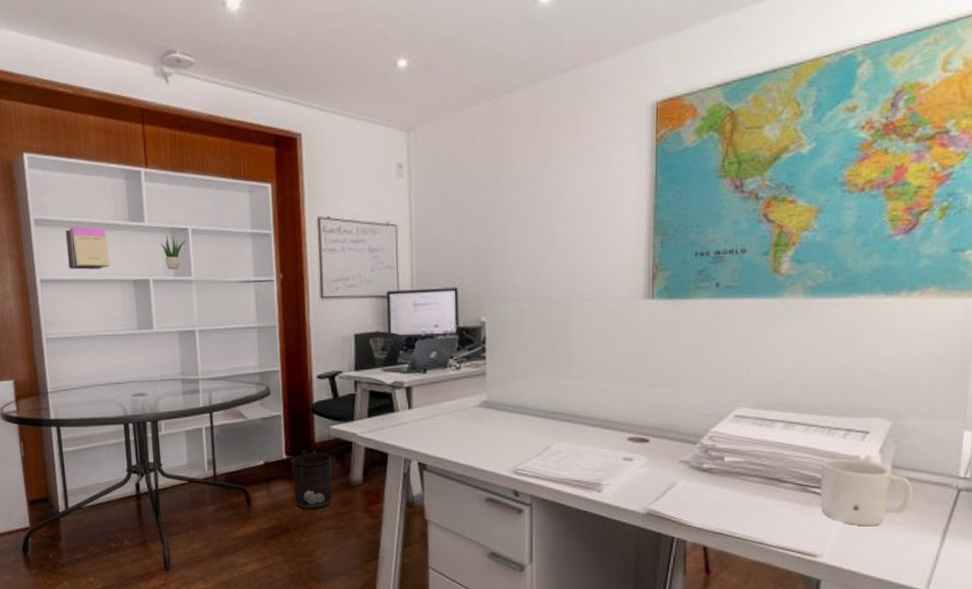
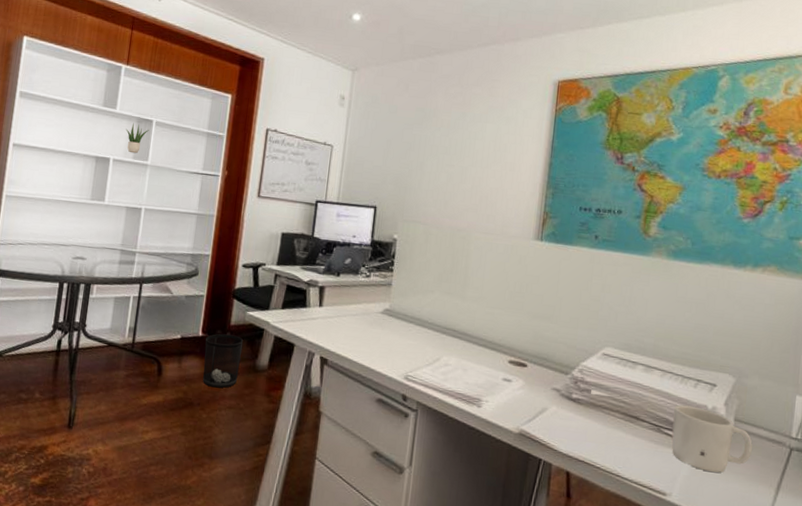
books: present [65,226,110,270] -> none [40,103,81,143]

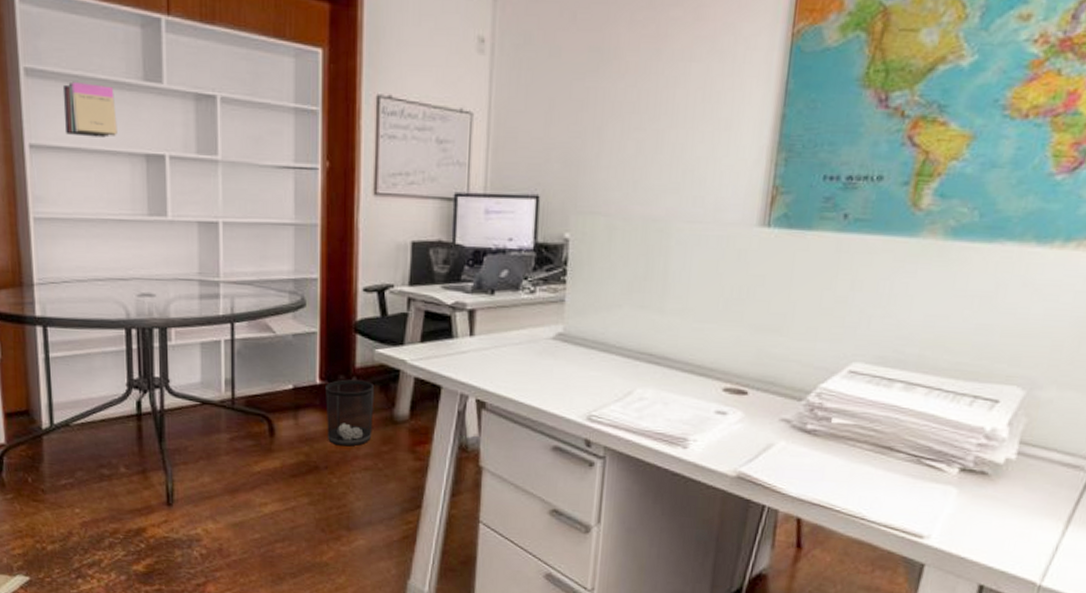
books: none [40,103,81,143] -> present [62,81,117,138]
potted plant: present [126,123,149,154] -> none [180,101,213,146]
mug: present [671,404,753,473] -> none [933,428,1041,508]

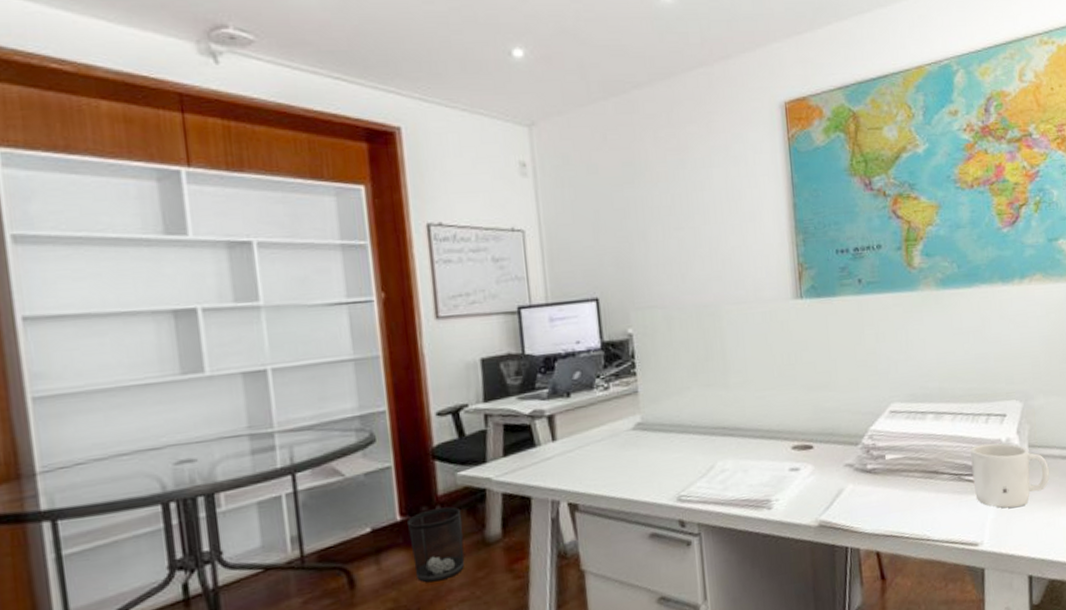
books: present [62,81,117,138] -> none [63,243,136,301]
mug: none [933,428,1041,508] -> present [970,443,1050,508]

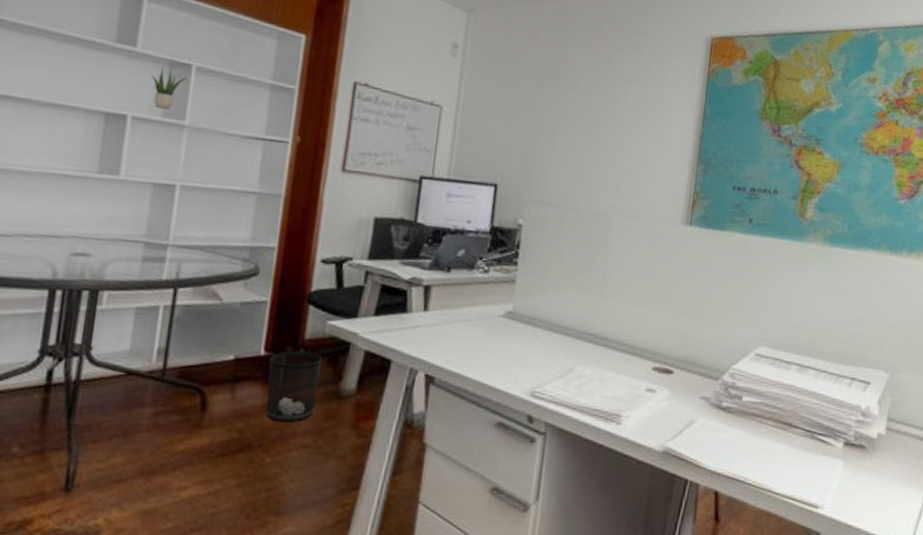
potted plant: none [211,250,250,295] -> present [151,67,187,110]
mug: present [970,443,1050,508] -> none [824,406,904,479]

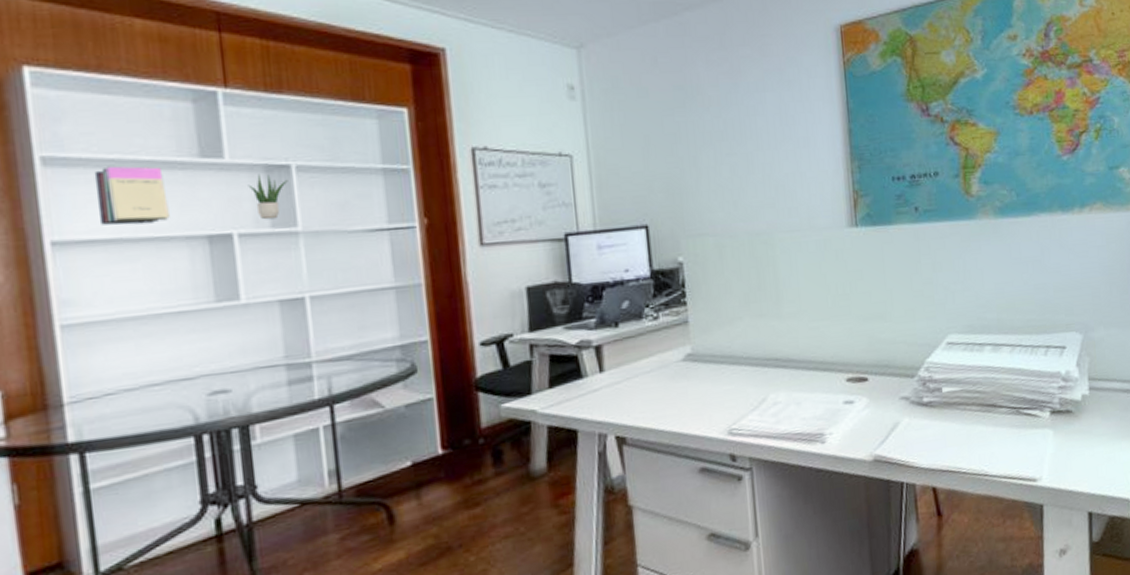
books: none [16,34,81,92] -> present [94,166,170,226]
waste bin: present [266,351,323,423] -> none [450,440,509,519]

